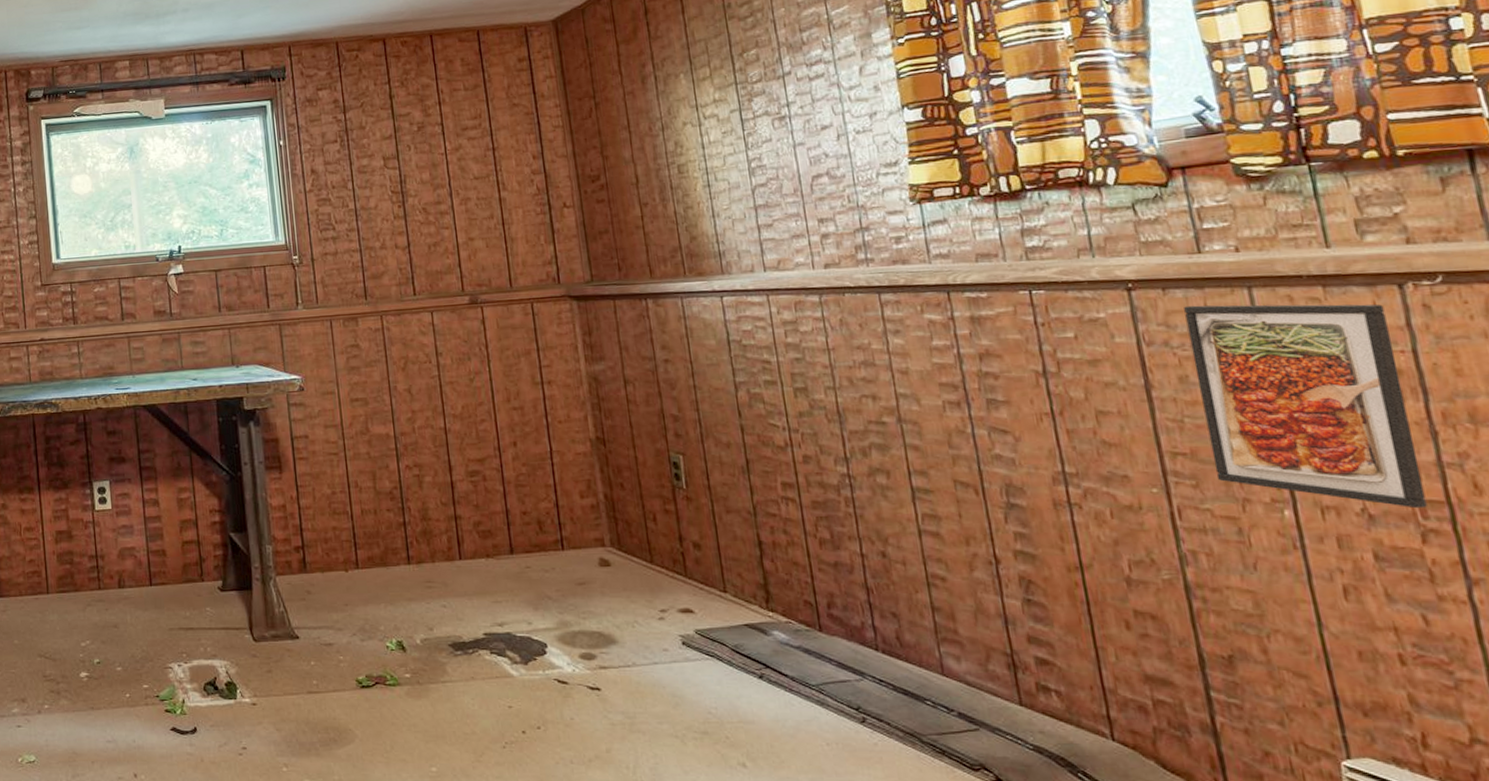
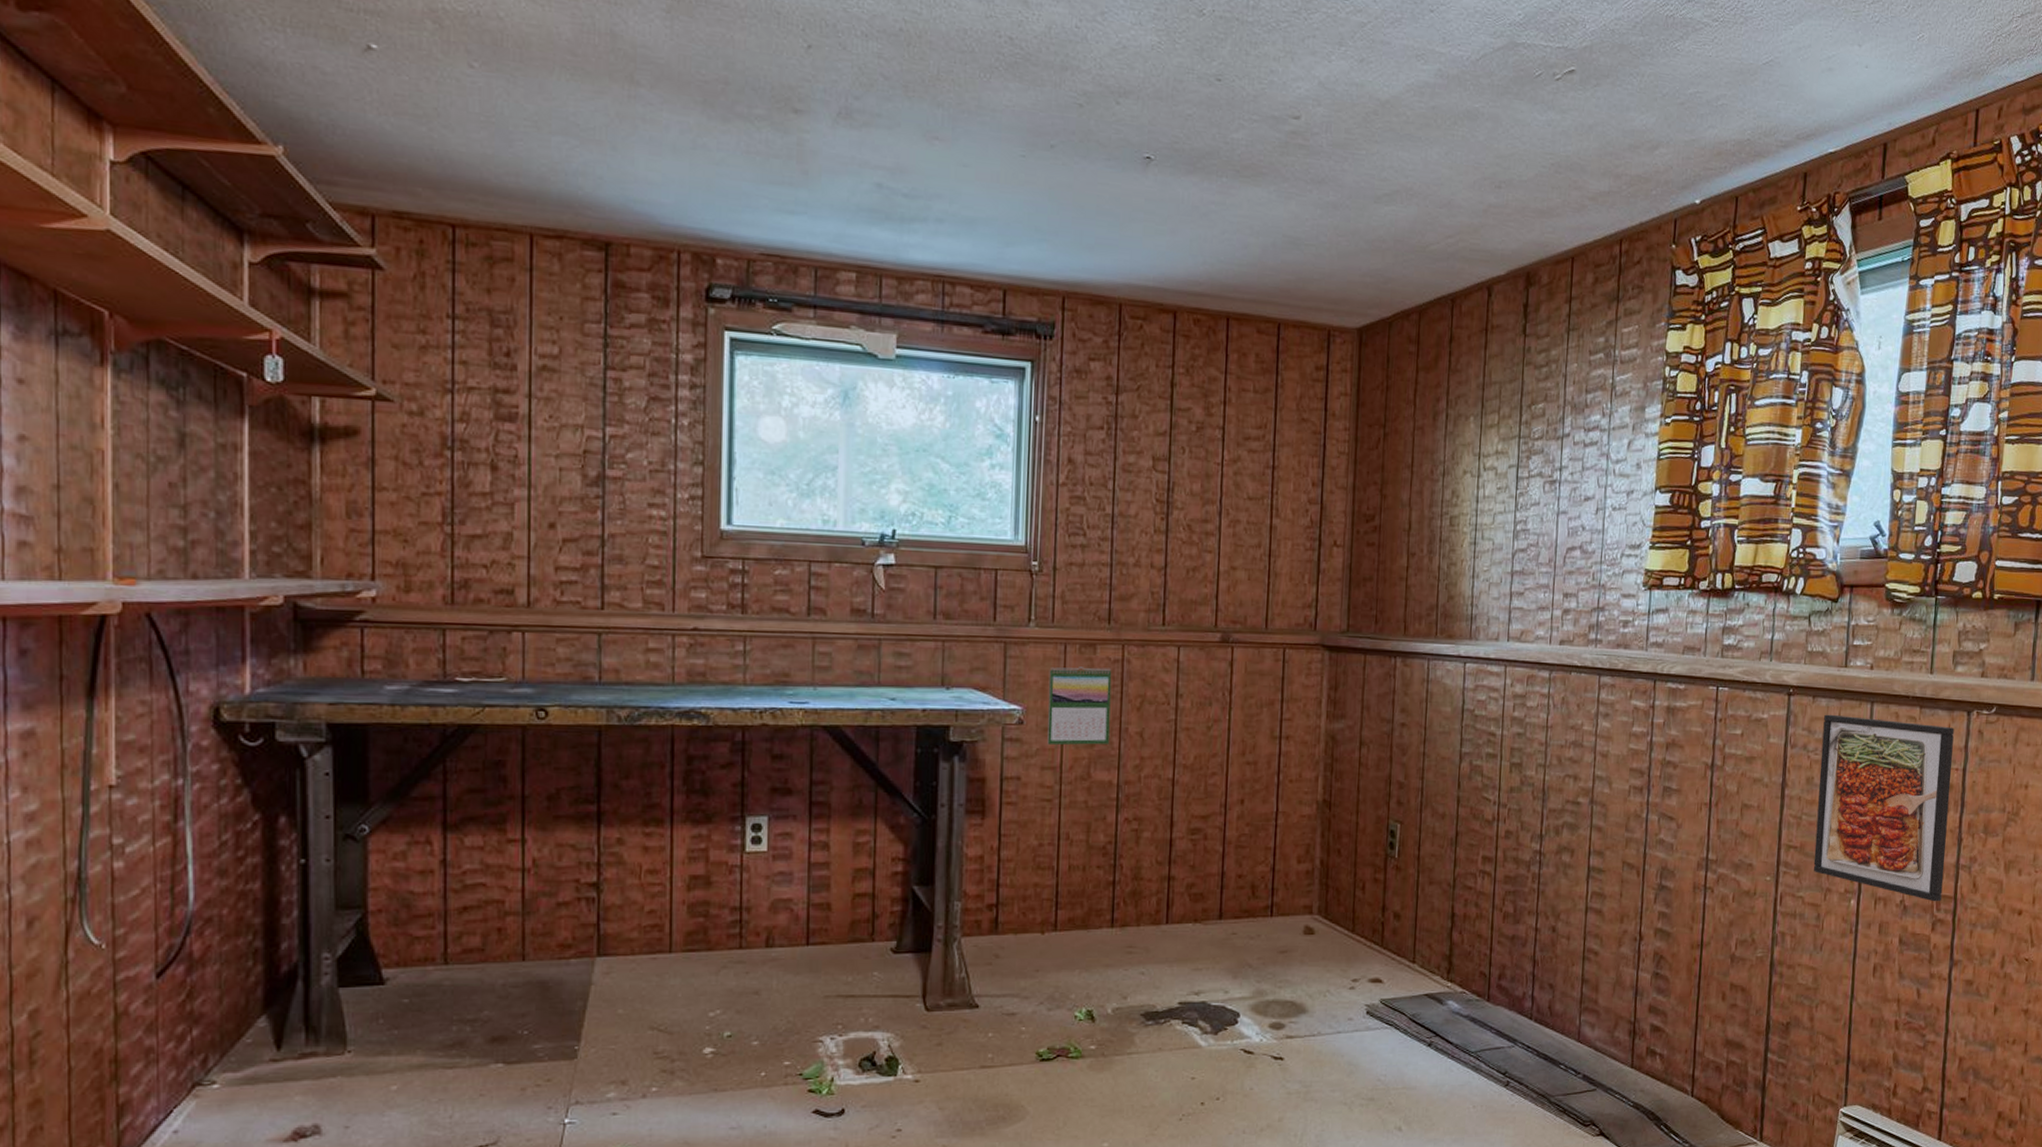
calendar: none [320,336,381,407] -> present [1047,667,1112,746]

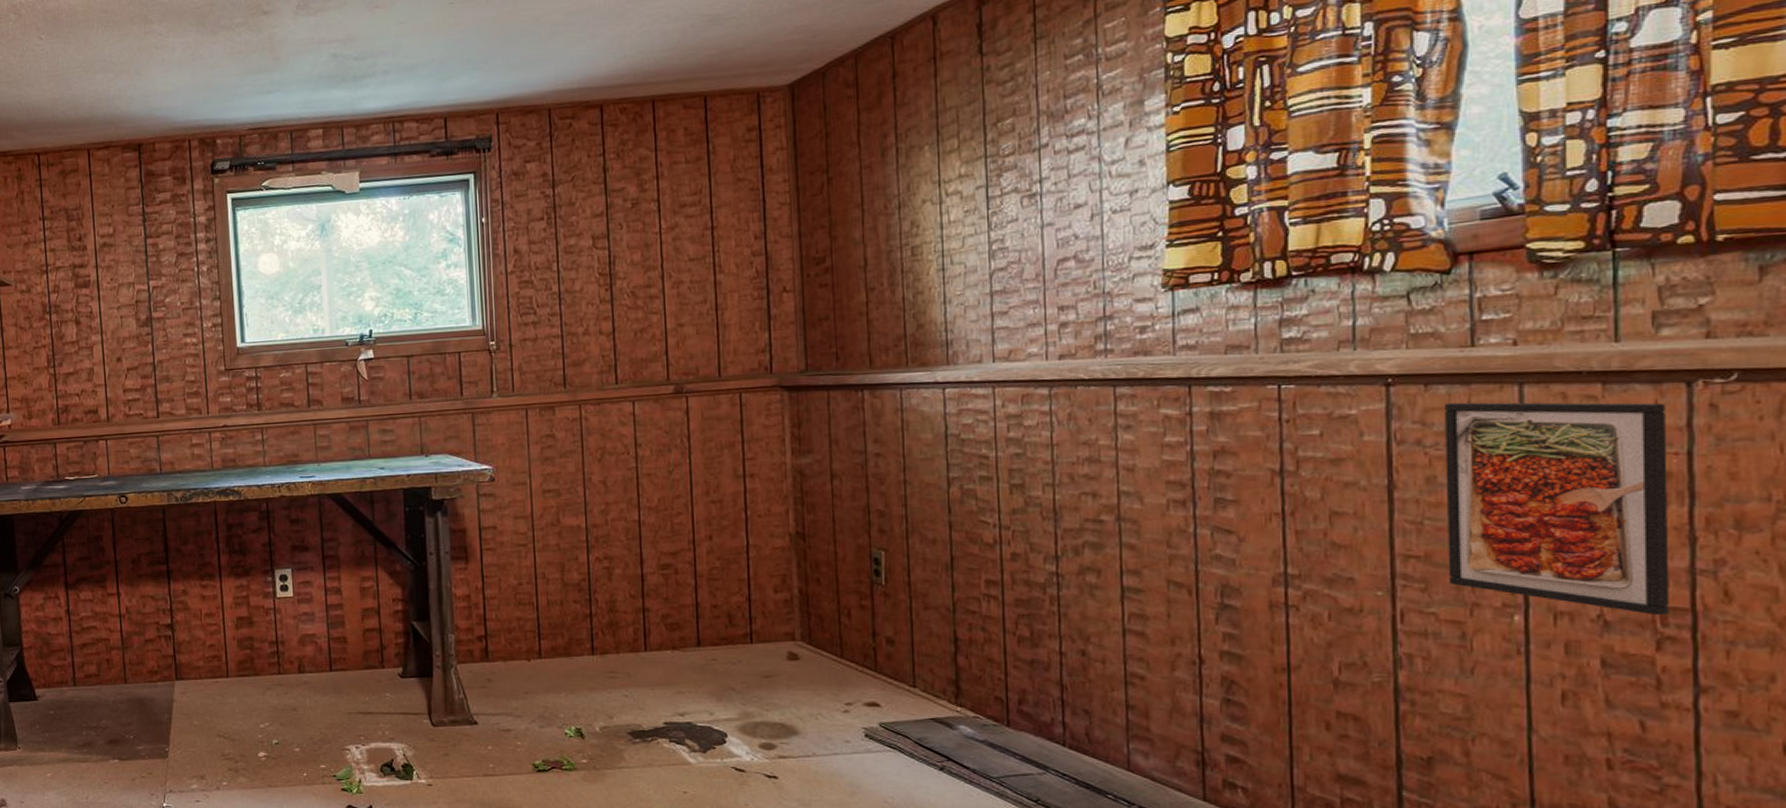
calendar: present [1047,667,1112,746] -> none [514,426,574,498]

